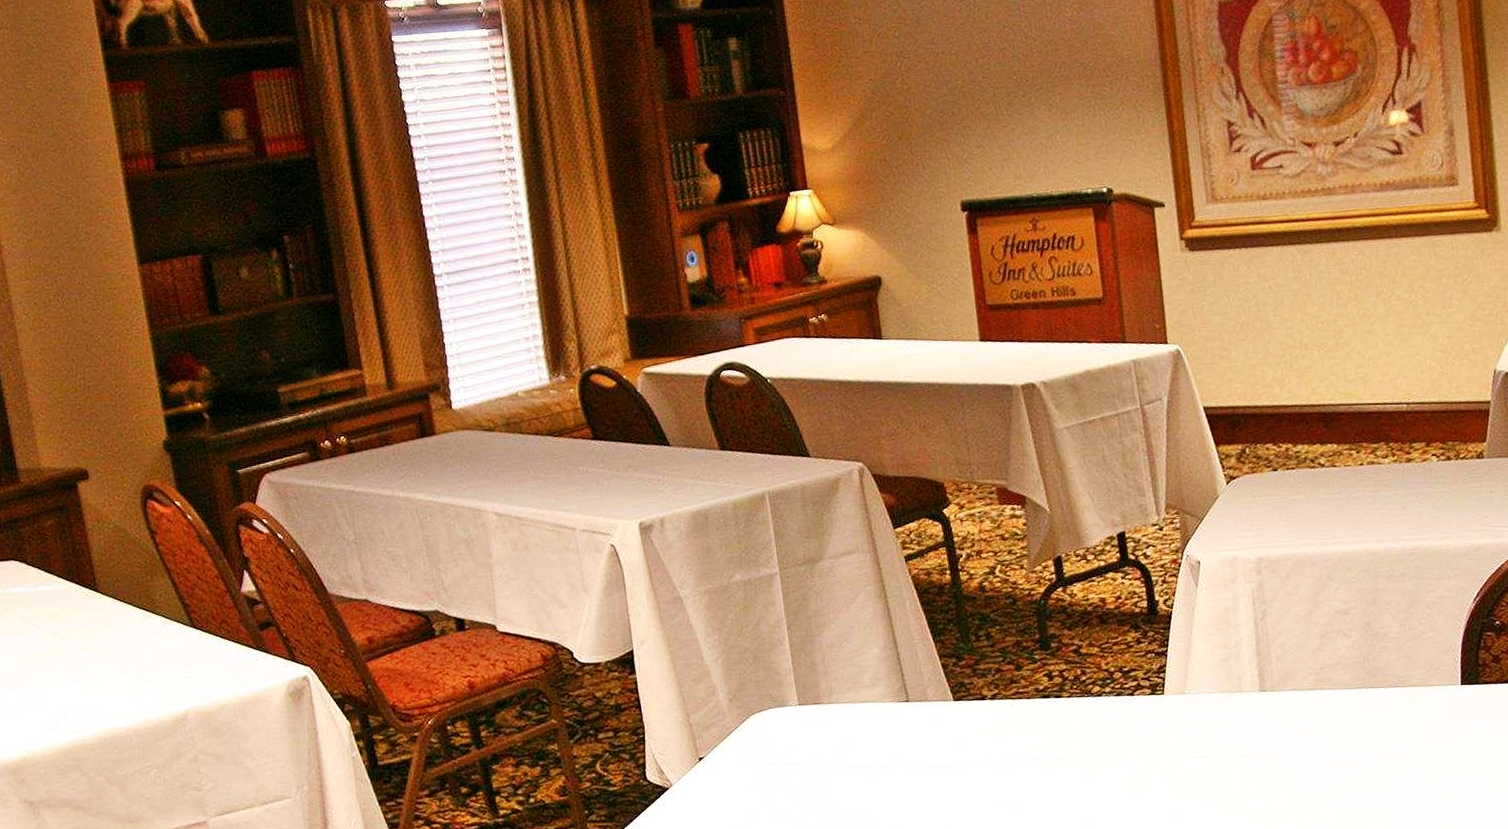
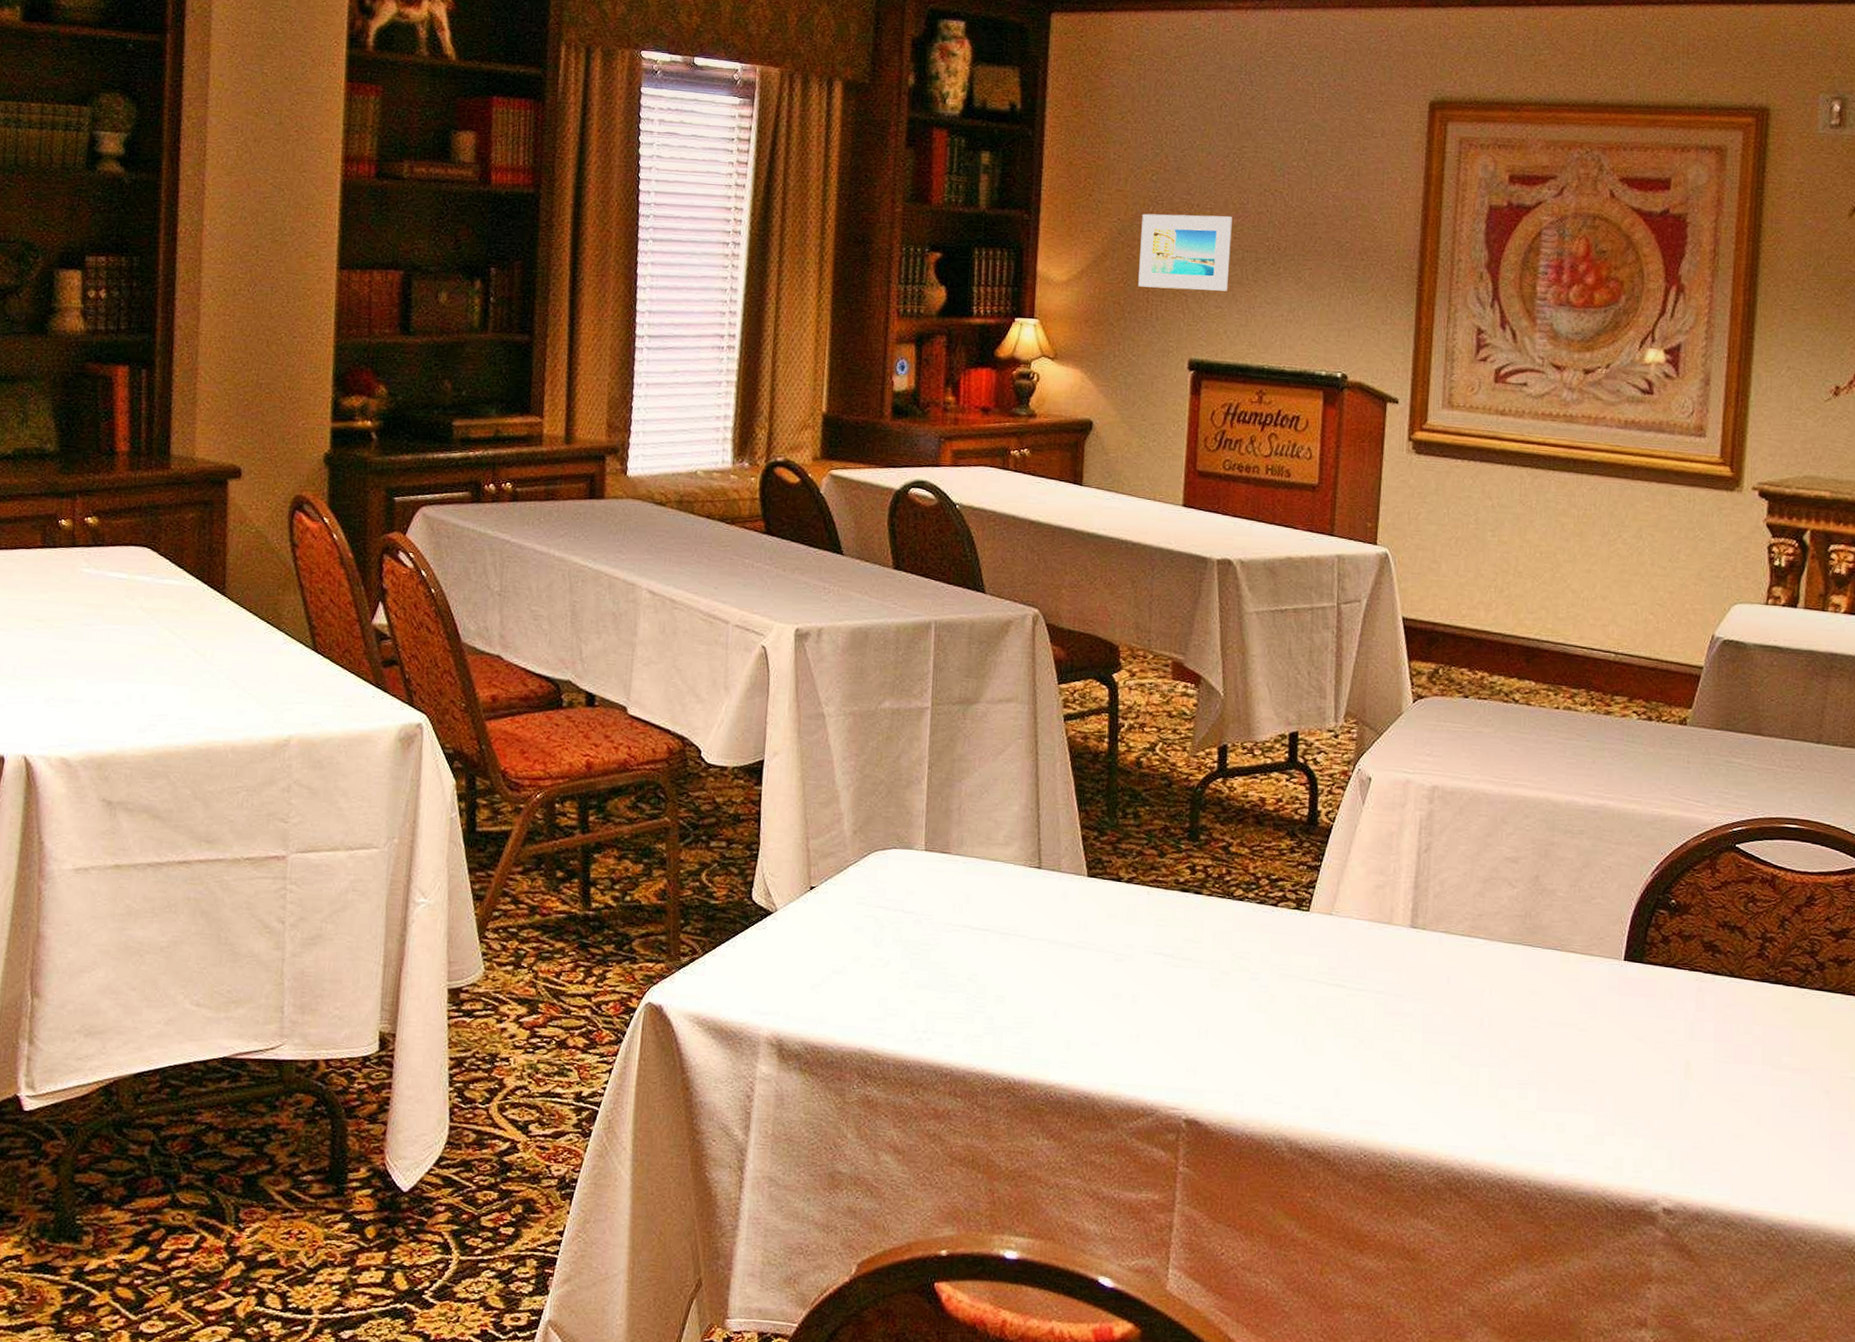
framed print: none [892,57,985,141] -> present [1138,213,1232,291]

